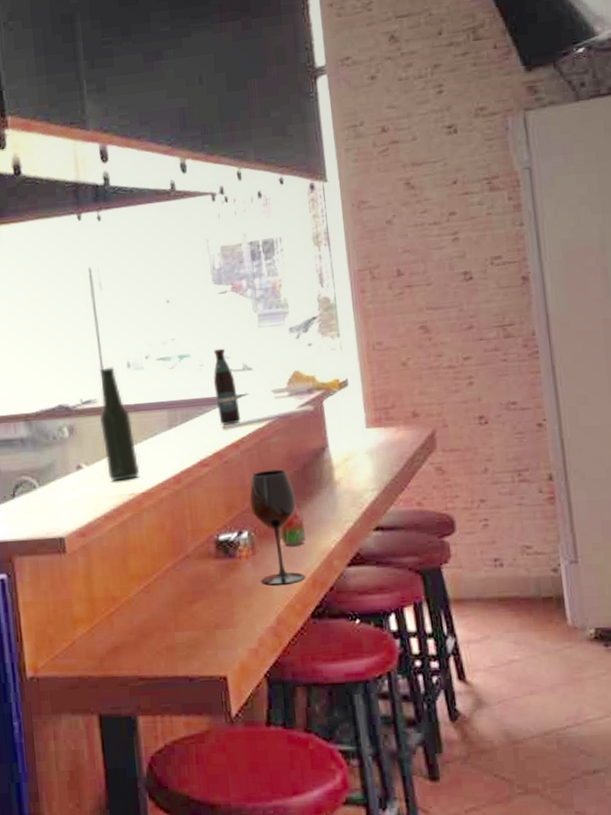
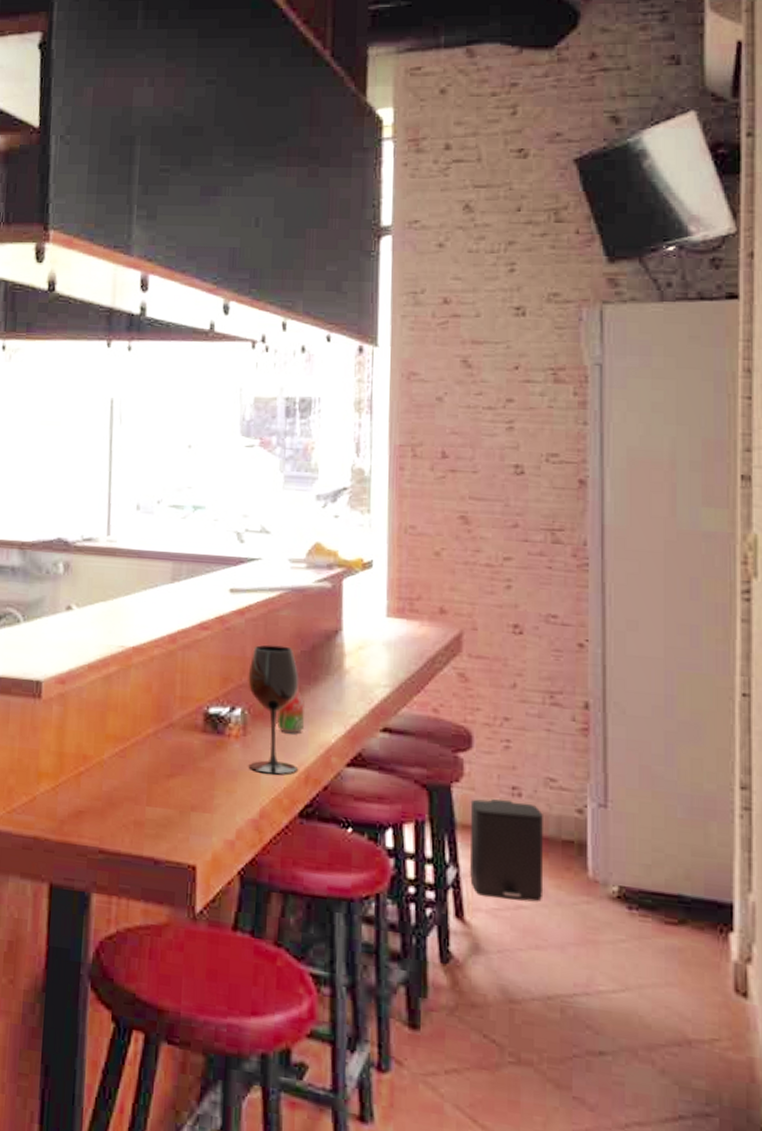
beer bottle: present [99,367,140,481] -> none [98,506,134,631]
bottle: present [214,348,241,425] -> none [226,505,251,589]
pedal bin: none [459,571,531,659] -> present [470,799,543,902]

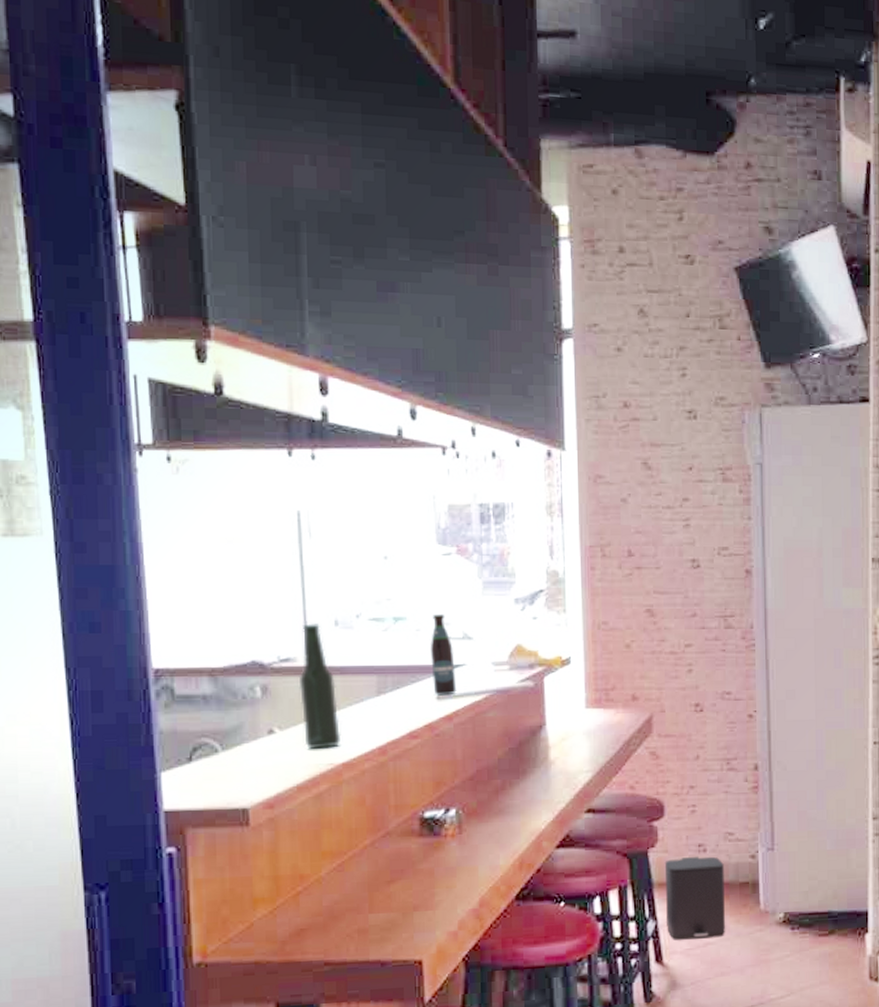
beer bottle: none [98,506,134,631] -> present [298,624,341,749]
bottle: none [226,505,251,589] -> present [431,613,457,696]
wineglass: present [247,644,299,775] -> none [459,745,513,866]
soda can: present [277,690,306,733] -> none [491,785,517,825]

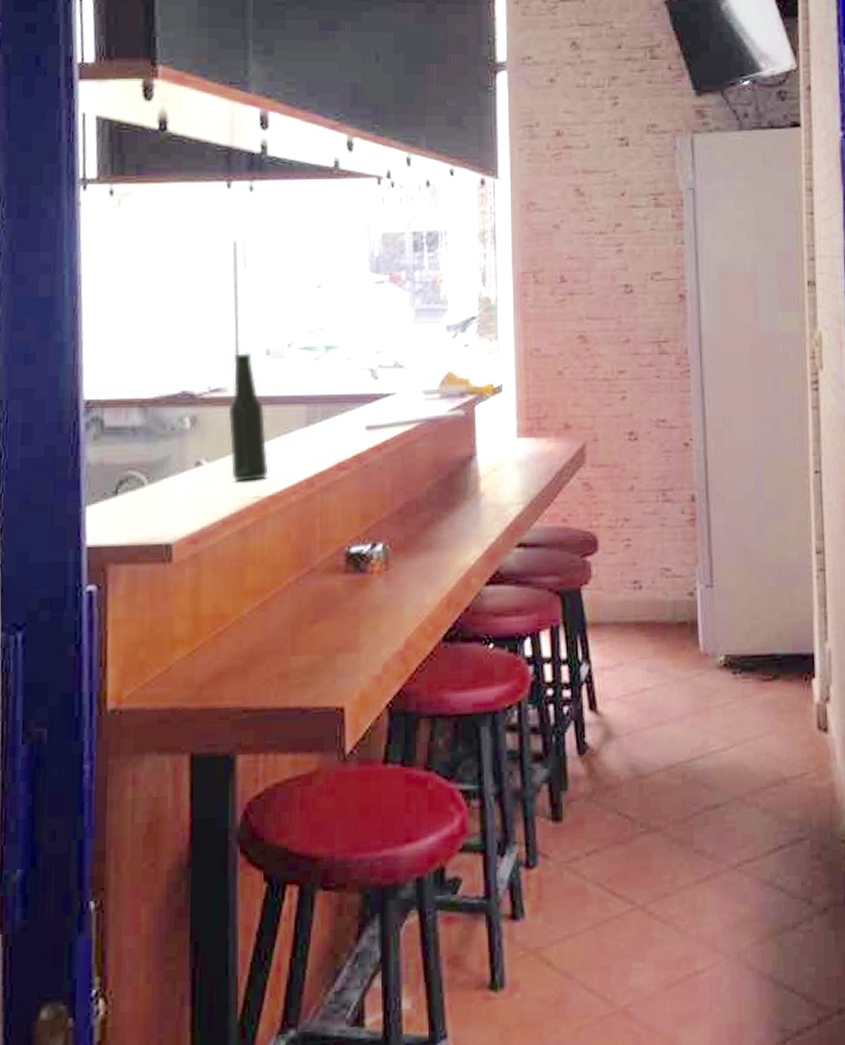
bottle: present [431,613,457,696] -> none [361,342,386,426]
pedal bin: present [664,856,725,941] -> none [598,594,663,687]

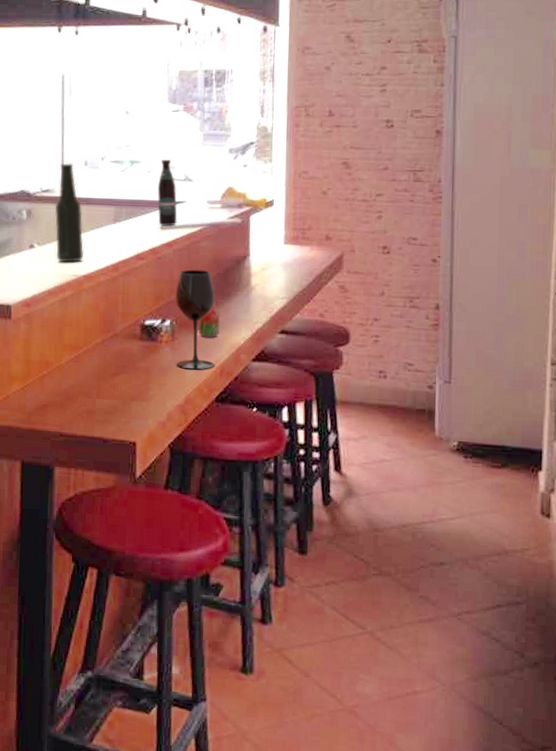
bottle: none [361,342,386,426] -> present [157,159,177,226]
wineglass: none [386,477,441,604] -> present [174,269,216,370]
soda can: none [419,518,445,561] -> present [199,304,221,337]

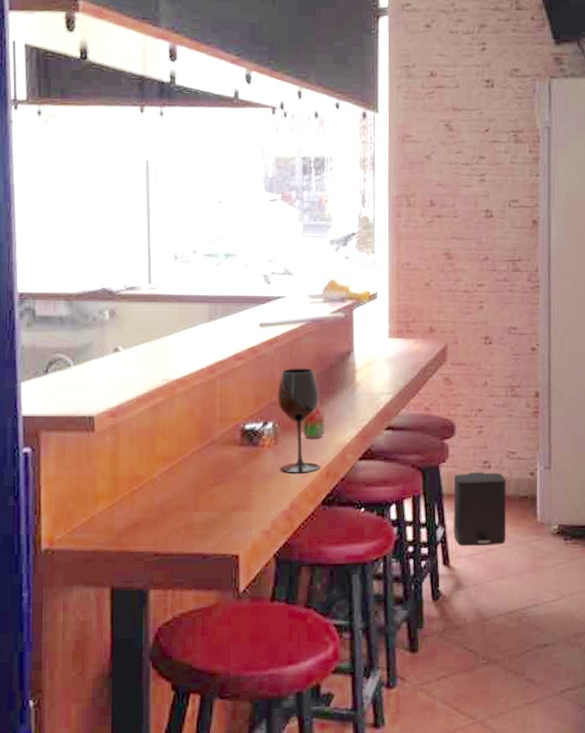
beer bottle: present [54,163,84,263] -> none [141,257,176,366]
bottle: present [157,159,177,226] -> none [256,251,277,323]
pedal bin: none [346,381,402,457] -> present [453,472,506,547]

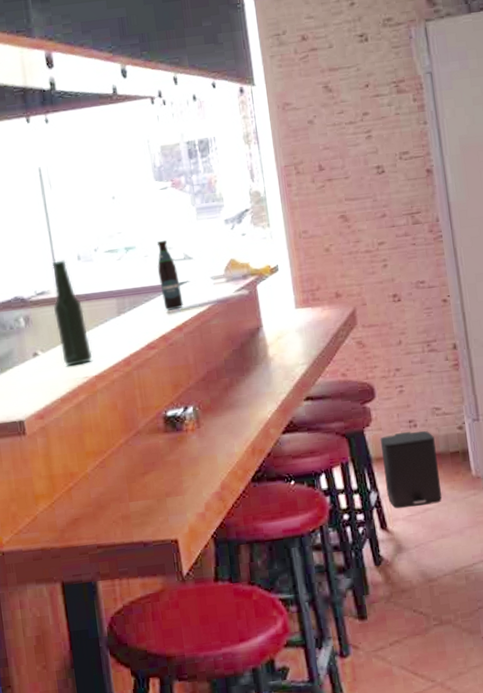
beer bottle: none [141,257,176,366] -> present [52,260,92,366]
bottle: none [256,251,277,323] -> present [157,240,184,311]
wineglass: present [276,368,321,473] -> none [192,348,246,454]
soda can: present [303,403,325,438] -> none [222,382,245,418]

